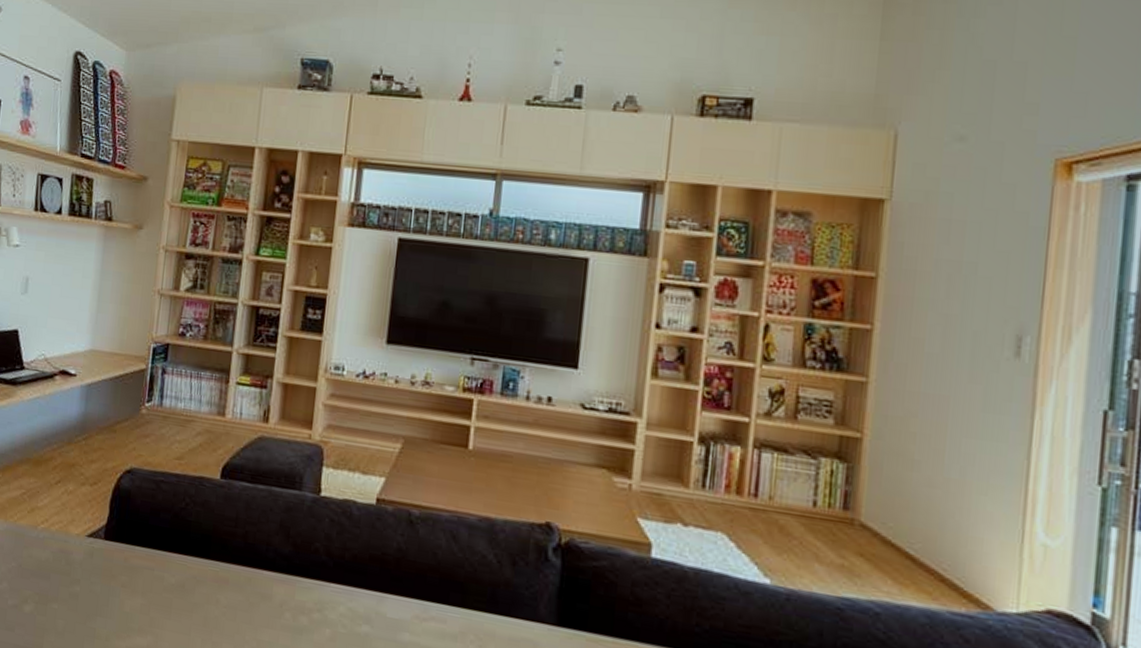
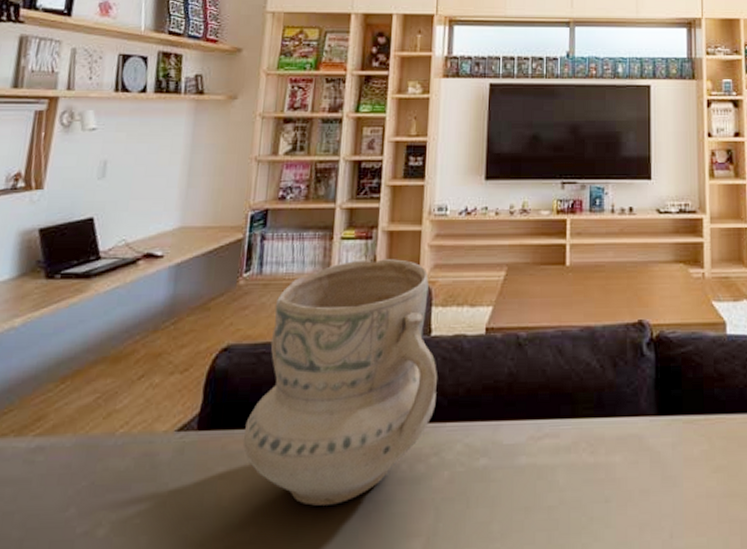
mug: none [142,407,325,635] -> present [242,259,438,506]

